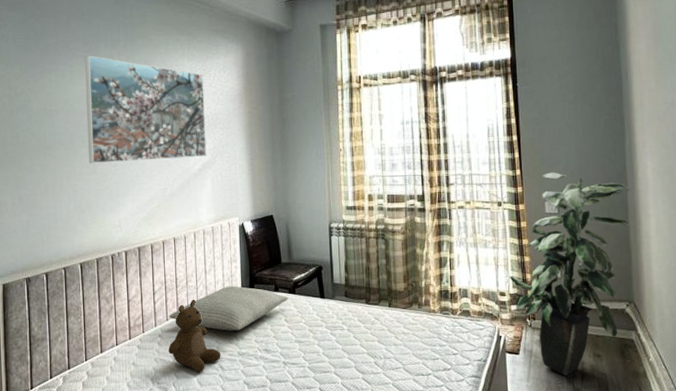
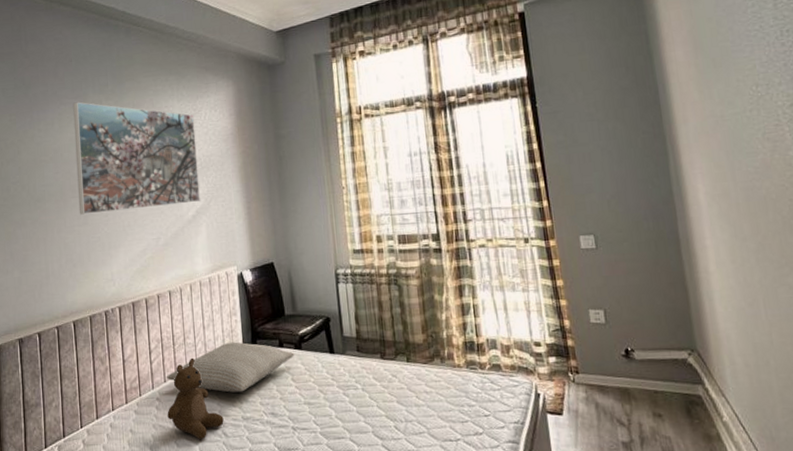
indoor plant: present [509,172,630,377] -> none [543,201,684,441]

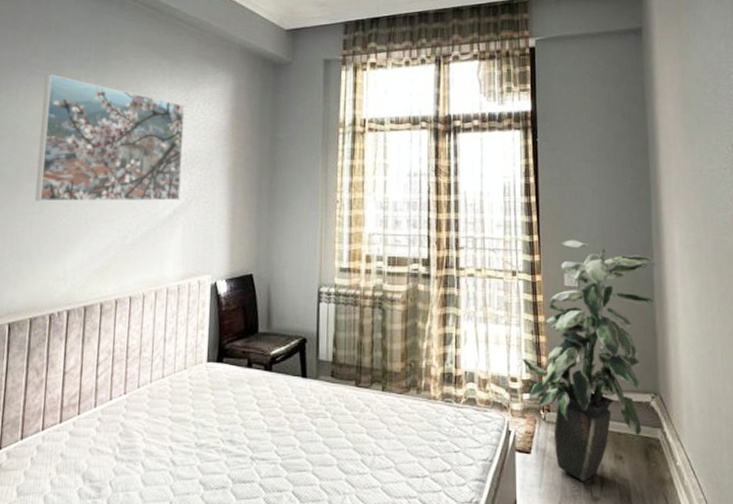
pillow: present [166,342,294,393] -> none [112,358,263,416]
teddy bear: present [167,357,224,439] -> none [108,373,174,467]
indoor plant: none [543,201,684,441] -> present [522,240,656,483]

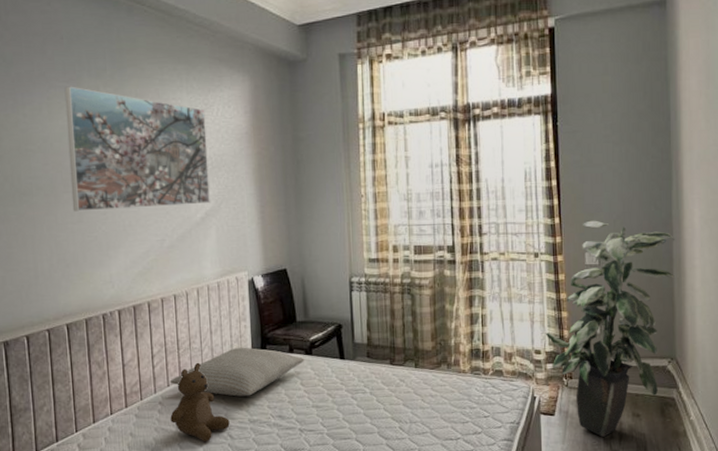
teddy bear: none [108,373,174,467] -> present [170,362,230,441]
pillow: none [112,358,263,416] -> present [169,347,304,397]

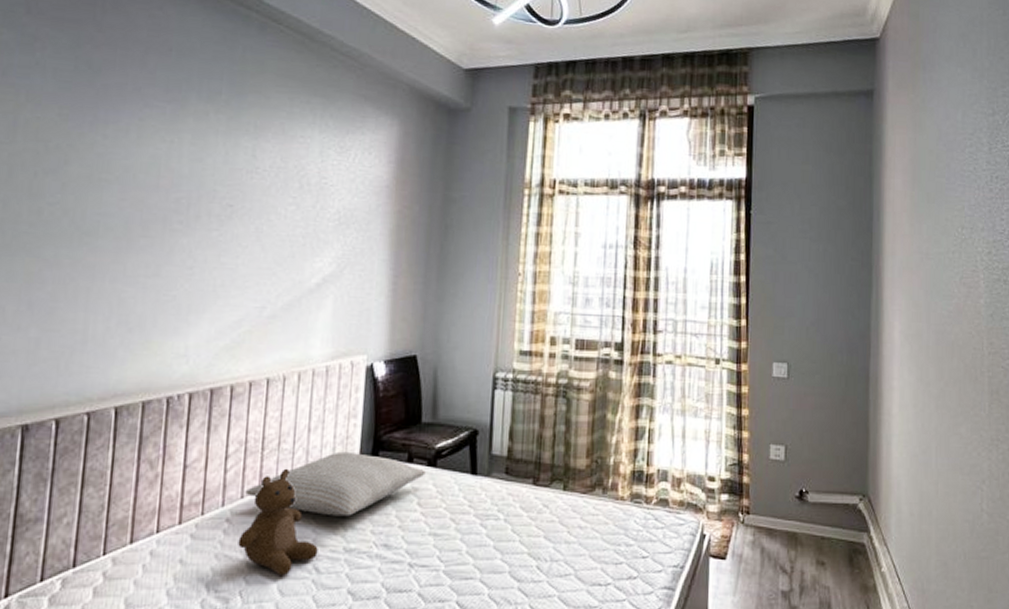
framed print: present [64,86,210,212] -> none [149,107,339,268]
indoor plant: present [545,220,675,438] -> none [721,325,873,590]

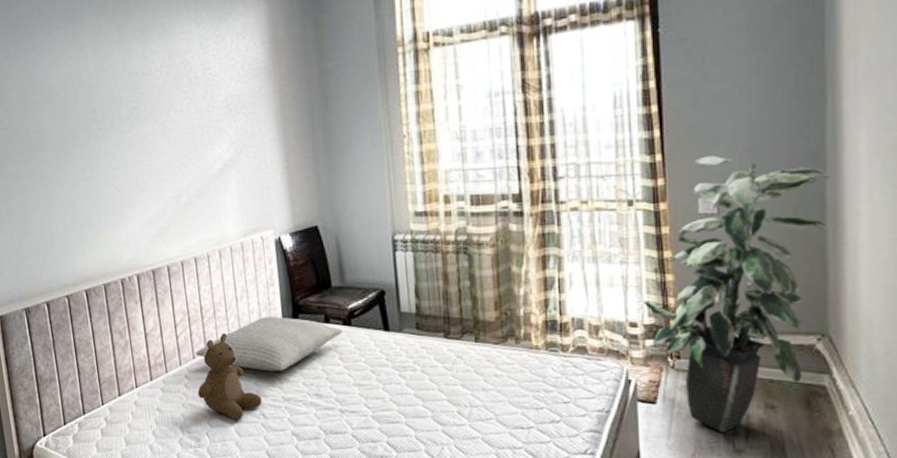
indoor plant: none [721,325,873,590] -> present [643,155,830,434]

